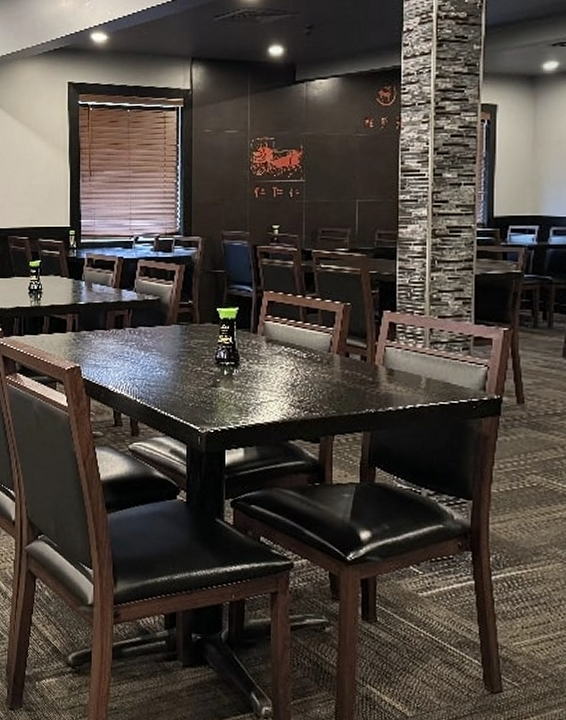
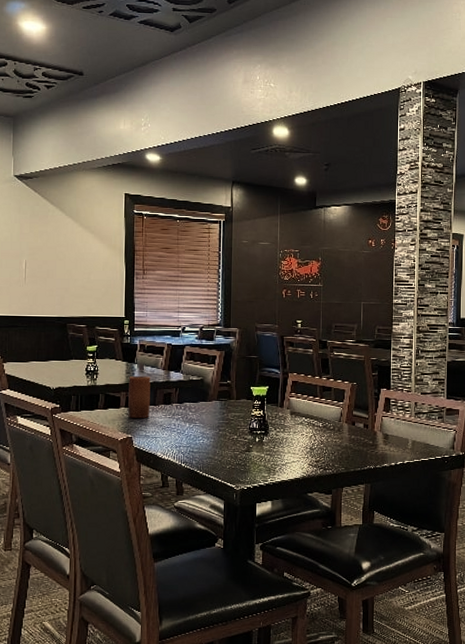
candle: none [75,295,100,344] -> present [128,375,151,418]

